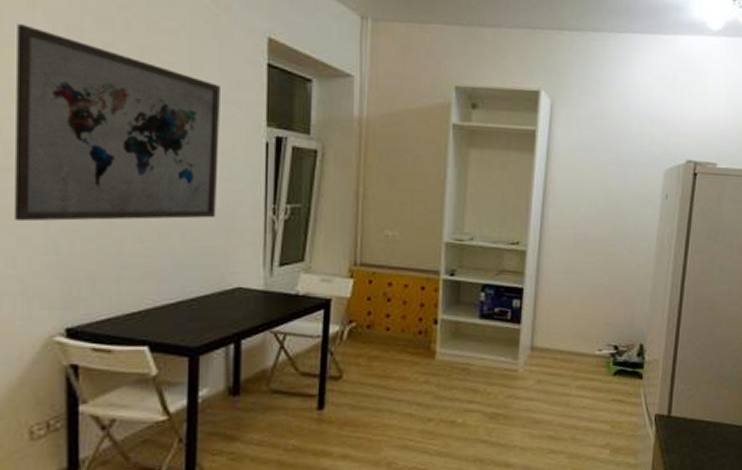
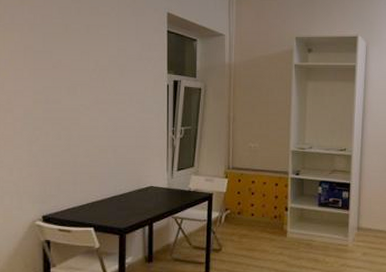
wall art: present [15,24,220,222] -> none [12,16,137,145]

